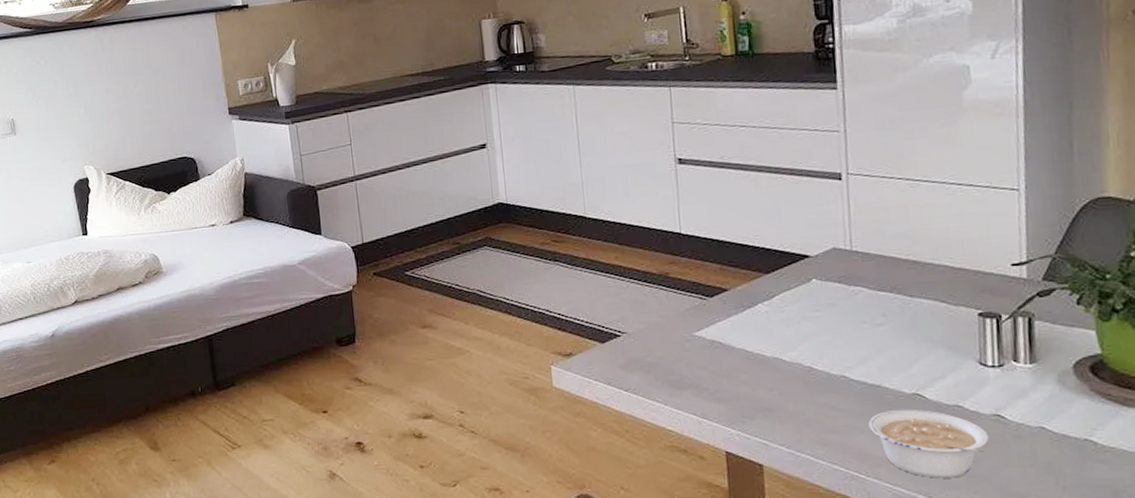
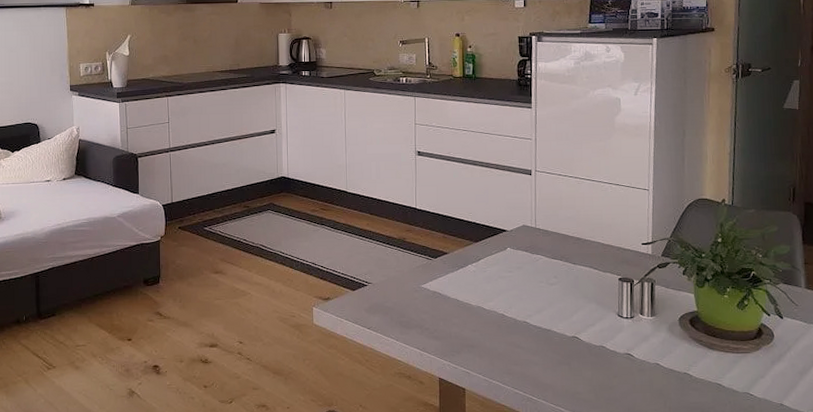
legume: present [868,409,989,478] -> none [541,348,622,401]

